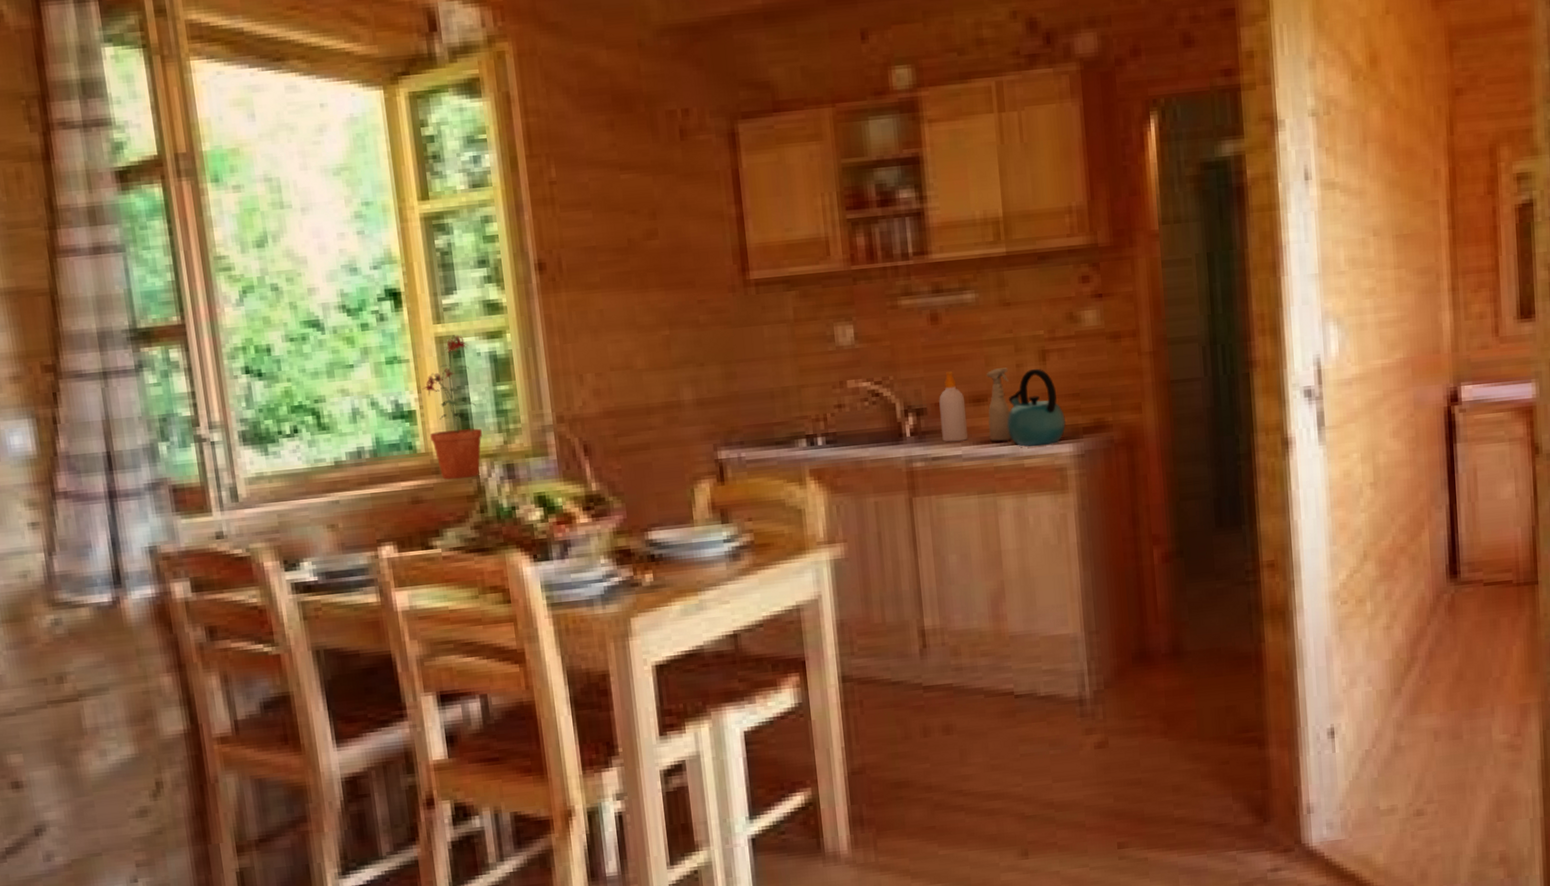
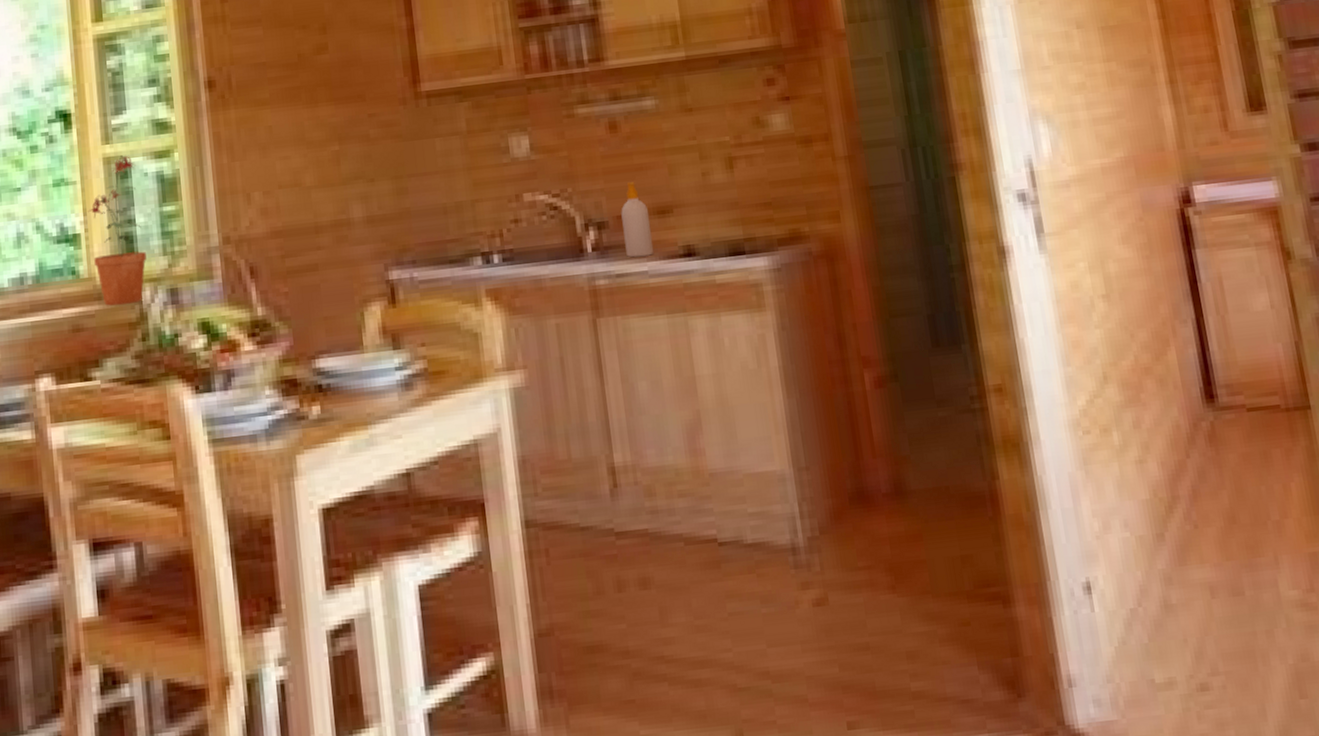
spray bottle: present [987,367,1013,442] -> none [671,176,702,257]
kettle: present [1006,368,1066,447] -> none [694,176,759,261]

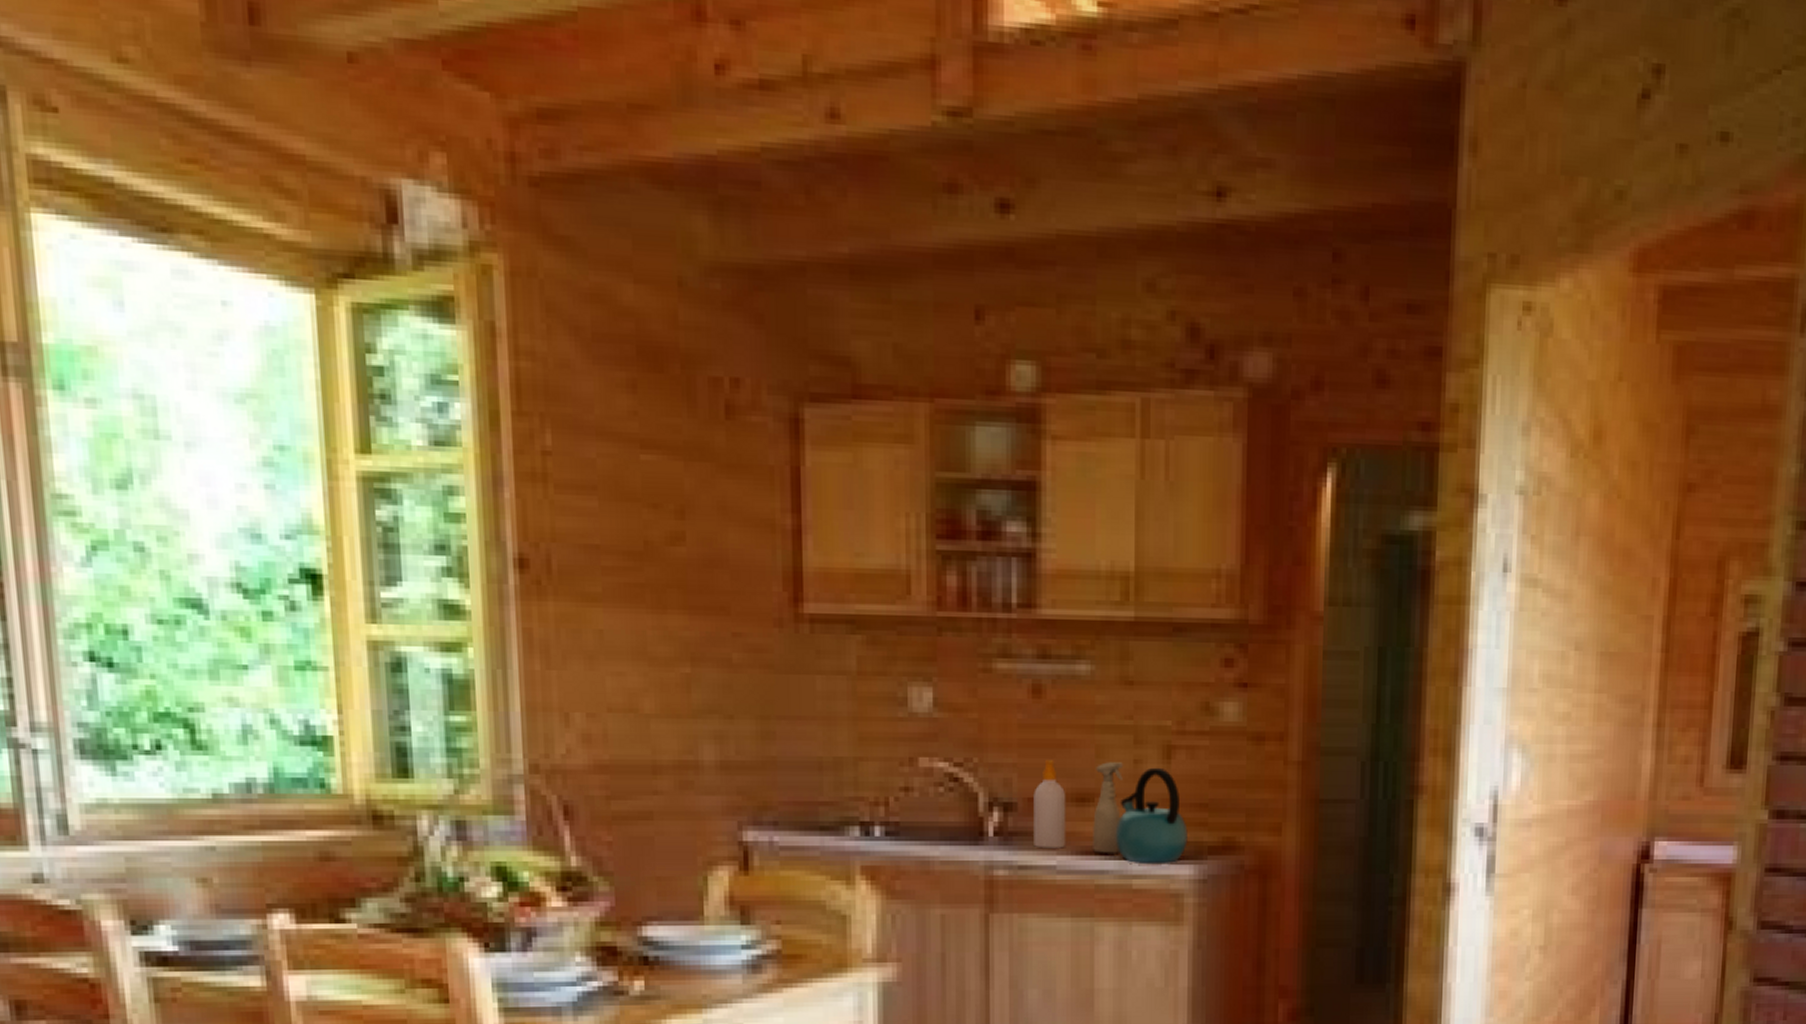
potted plant: present [88,155,147,306] -> none [344,641,425,834]
spray bottle: none [671,176,702,257] -> present [1093,762,1124,854]
kettle: none [694,176,759,261] -> present [1115,767,1188,865]

